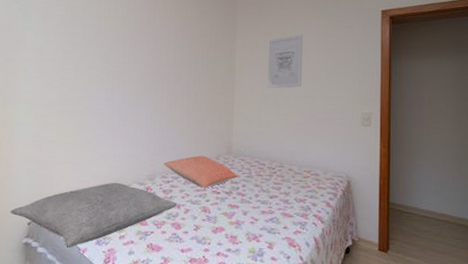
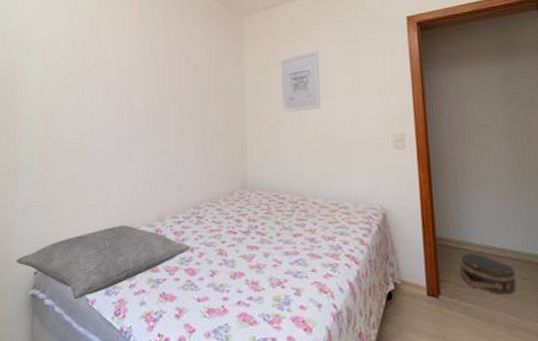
pillow: present [163,155,237,188] -> none [173,191,255,228]
hat box: none [406,216,451,251] -> present [459,253,516,295]

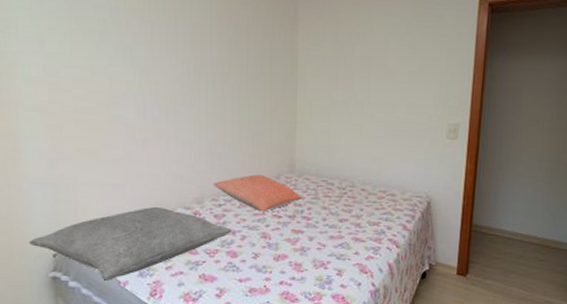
pillow: none [173,191,255,228] -> present [213,174,302,212]
wall art: present [281,50,321,113] -> none [338,24,382,94]
hat box: present [459,253,516,295] -> none [487,238,535,273]

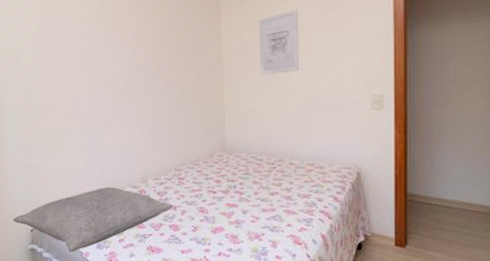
pillow: present [213,174,302,212] -> none [155,154,234,188]
wall art: none [338,24,382,94] -> present [259,8,300,76]

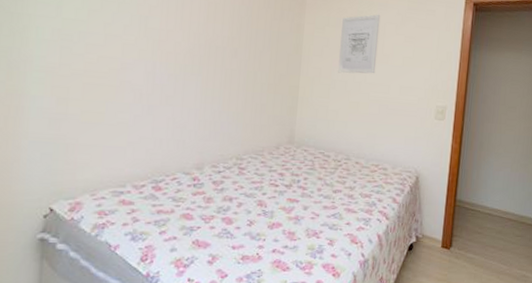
pillow: present [12,186,173,252] -> none [19,170,229,244]

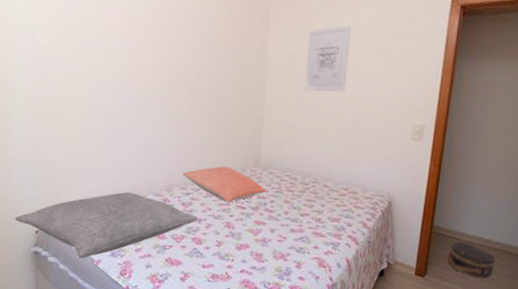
pillow: none [19,170,229,244] -> present [14,191,197,258]
pillow: none [214,143,299,180] -> present [182,166,265,203]
hat box: none [470,213,512,248] -> present [447,241,496,278]

